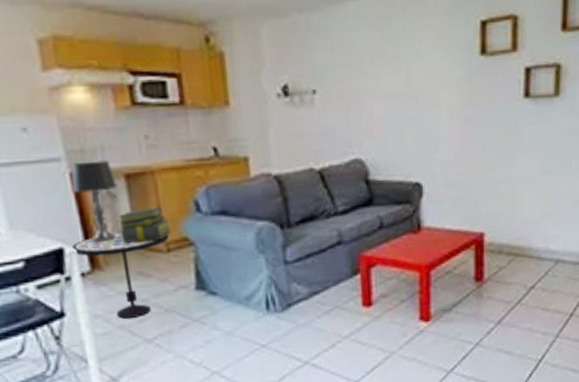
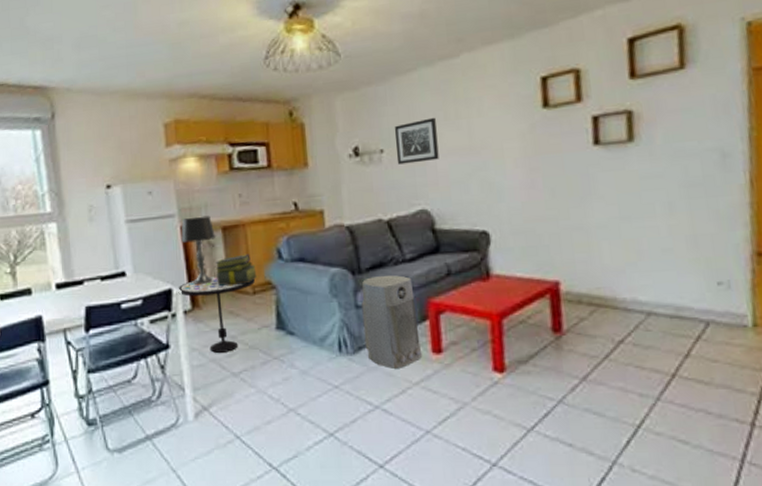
air purifier: none [291,228,353,324] -> present [361,275,423,368]
wall art: none [328,57,376,108] -> present [394,117,439,165]

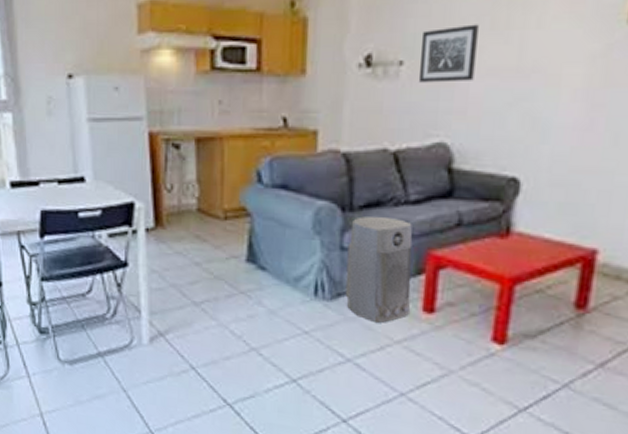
side table: present [178,275,255,353] -> none [141,193,227,279]
table lamp: present [181,215,216,285] -> none [148,122,187,201]
stack of books: present [216,253,258,286] -> none [185,172,232,206]

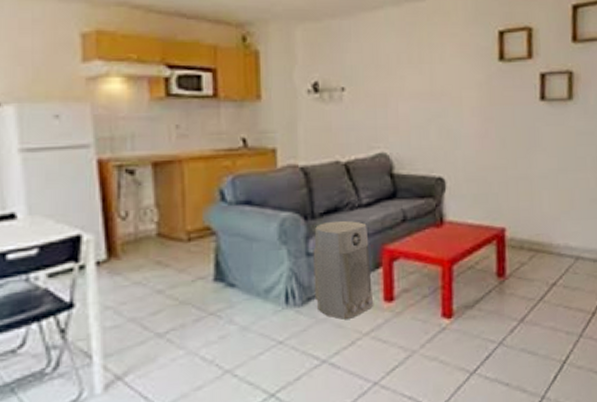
wall art: present [418,24,479,83] -> none [357,59,401,105]

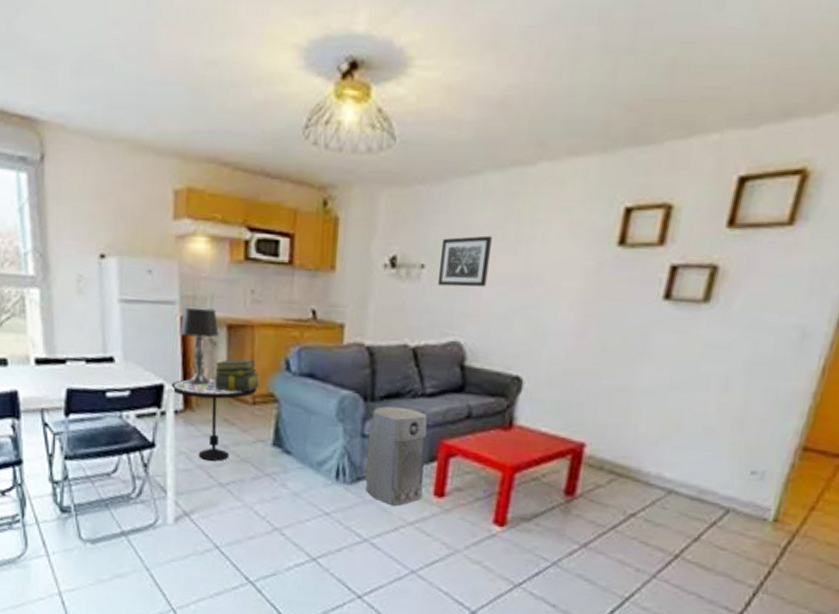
side table: none [89,219,190,311] -> present [170,377,256,461]
table lamp: none [97,148,143,230] -> present [180,307,219,385]
stack of books: none [142,194,195,231] -> present [214,359,261,391]
wall art: none [357,59,401,105] -> present [437,235,492,287]

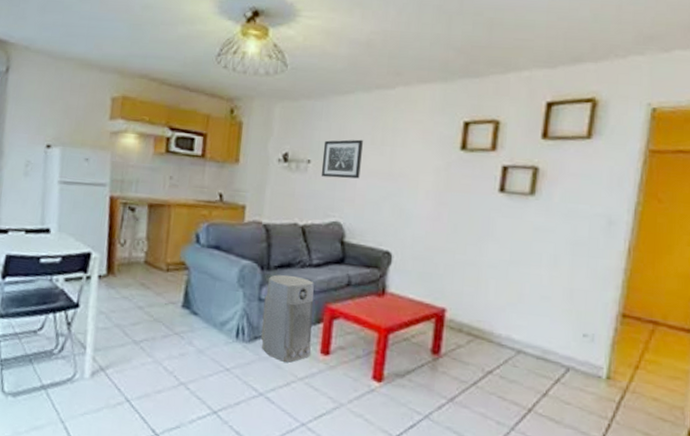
side table: present [170,377,256,461] -> none [96,247,170,321]
table lamp: present [180,307,219,385] -> none [108,188,141,254]
stack of books: present [214,359,261,391] -> none [135,232,174,260]

